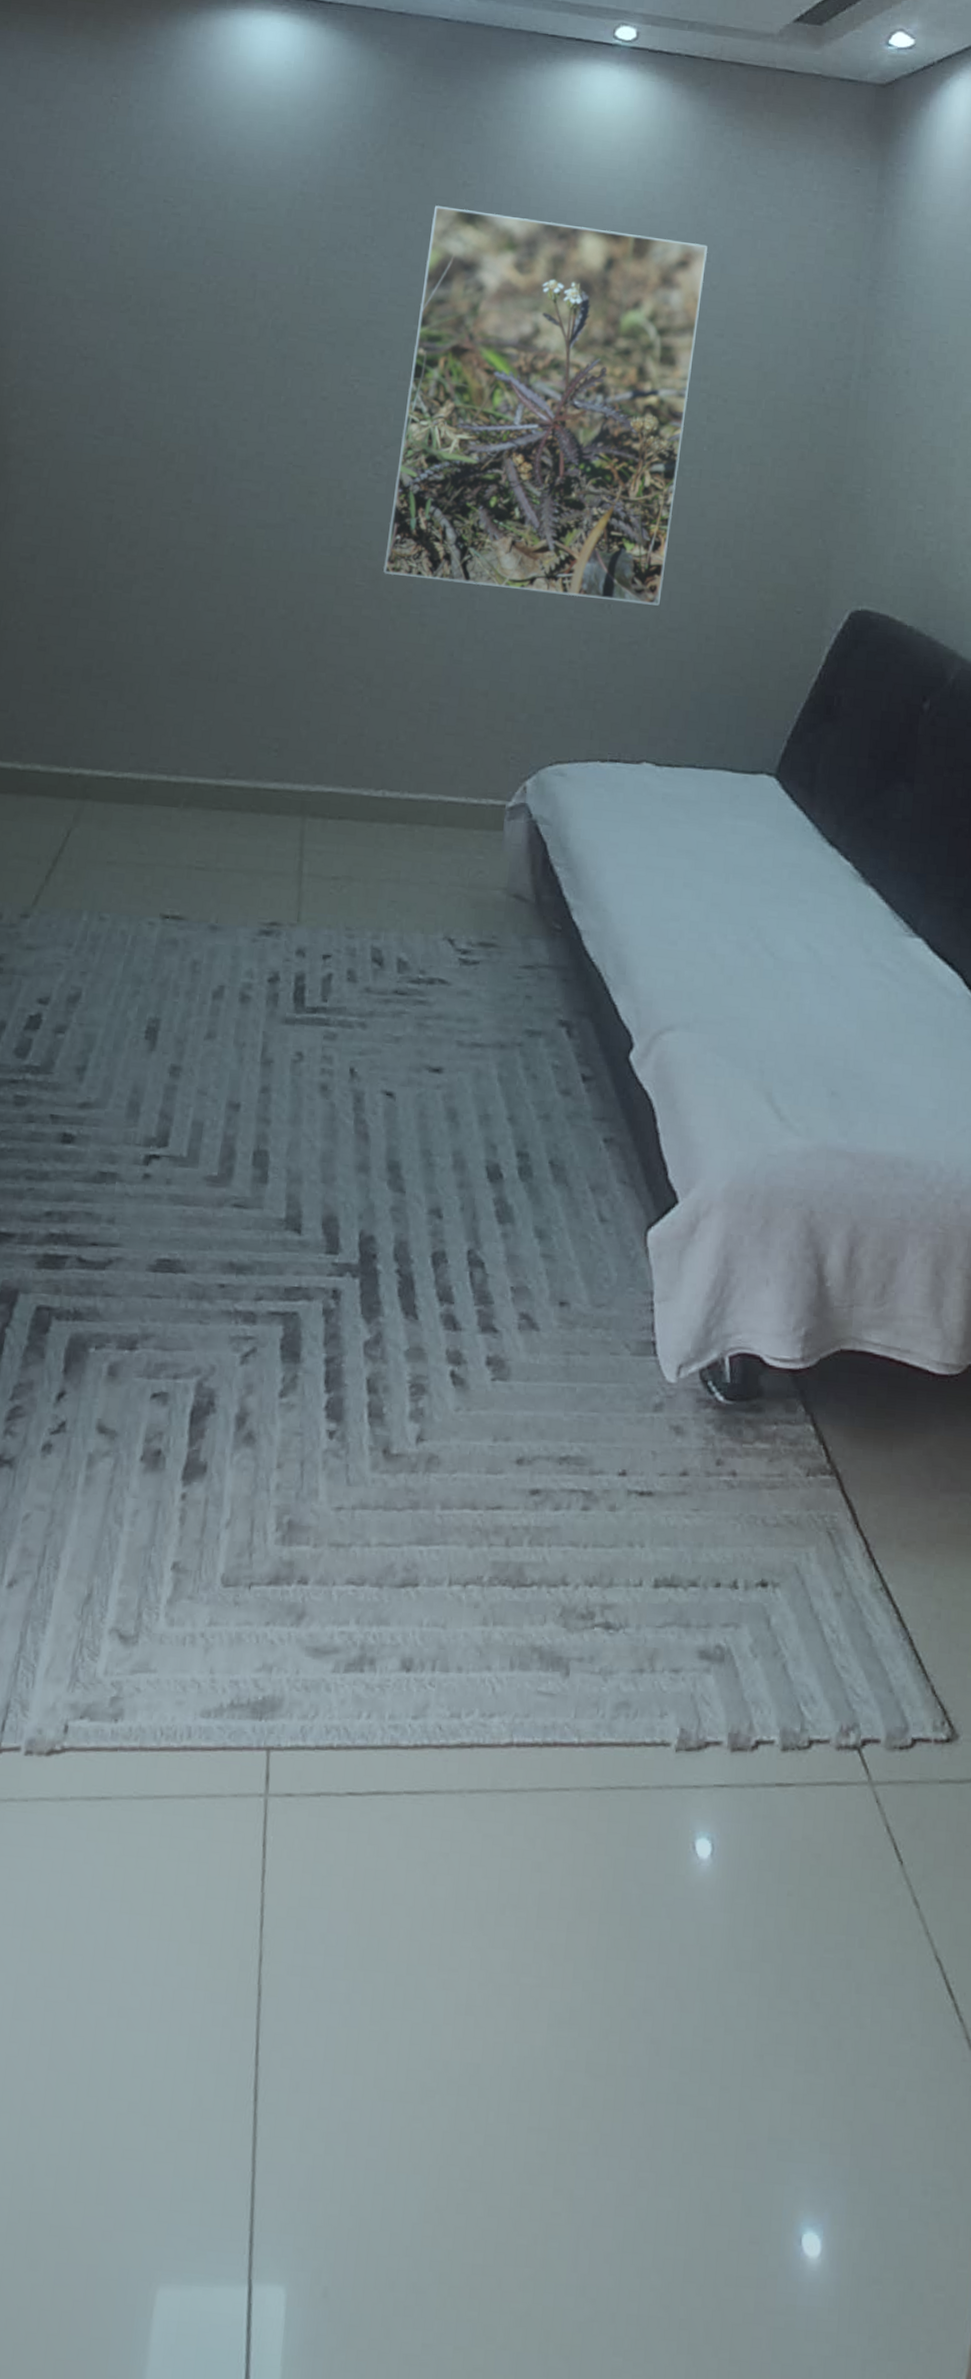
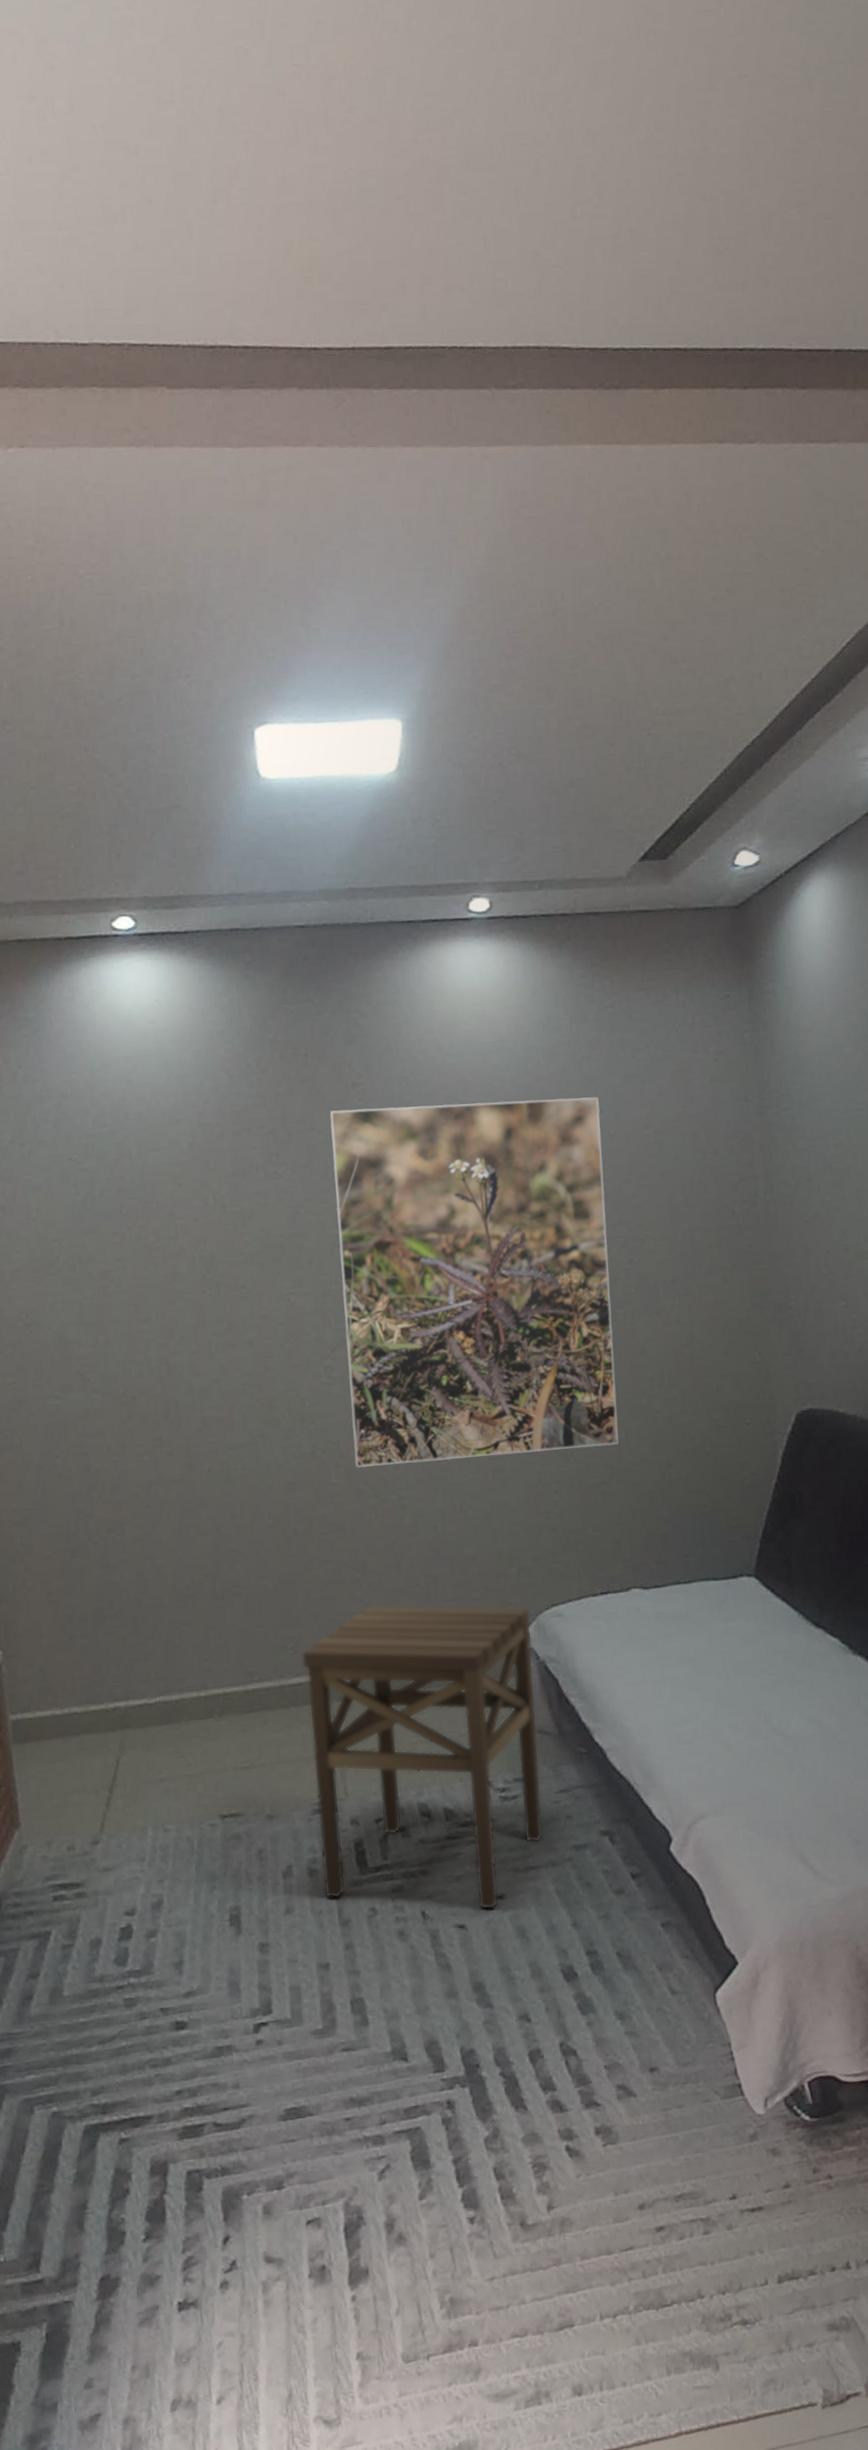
side table: none [251,722,532,1082] -> present [301,1604,544,1910]

